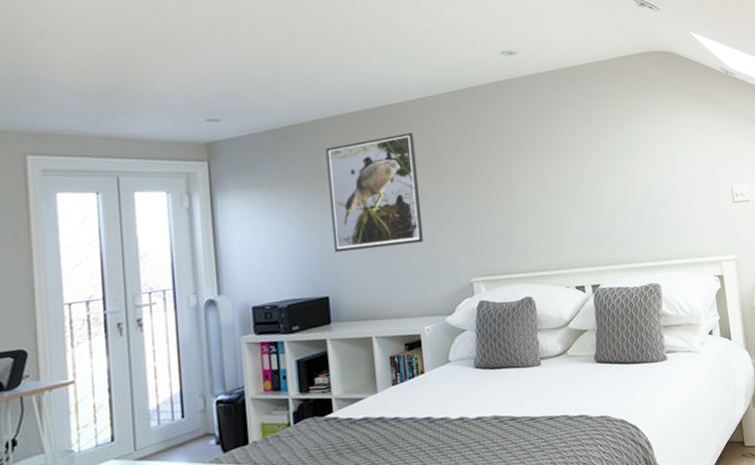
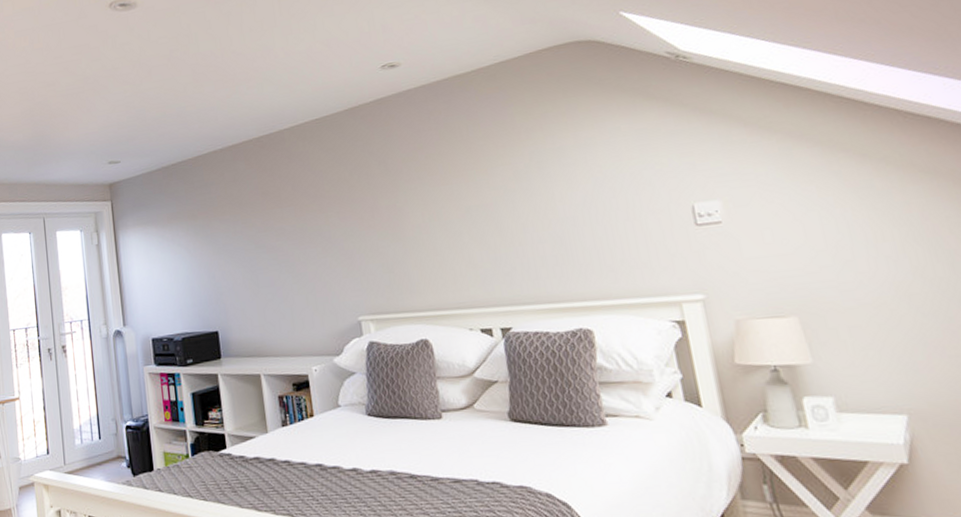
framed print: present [326,133,423,253] -> none [210,162,307,287]

